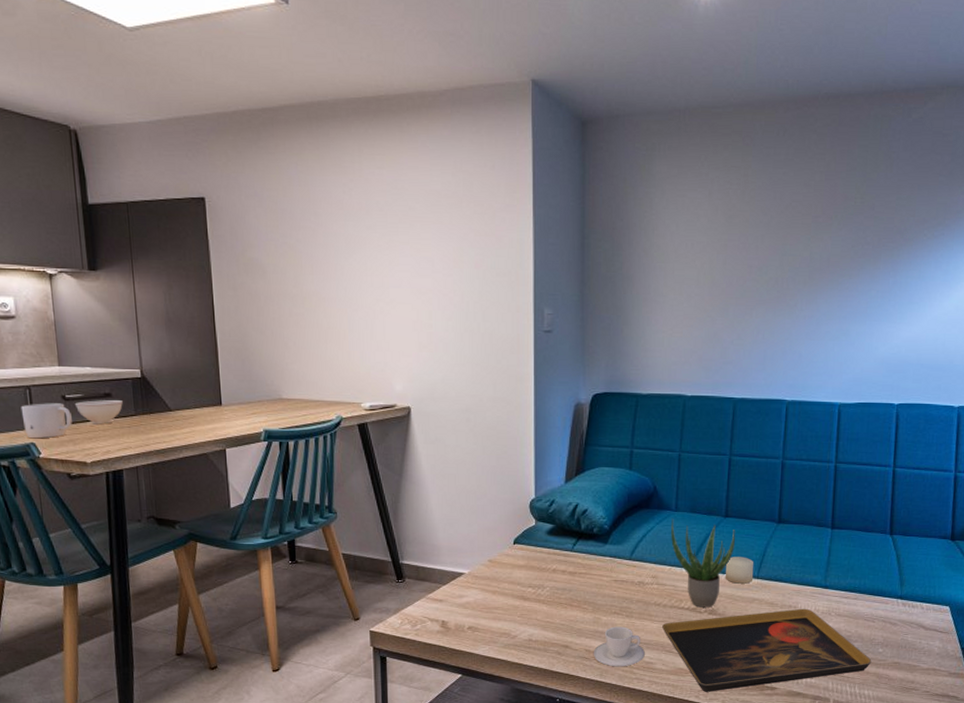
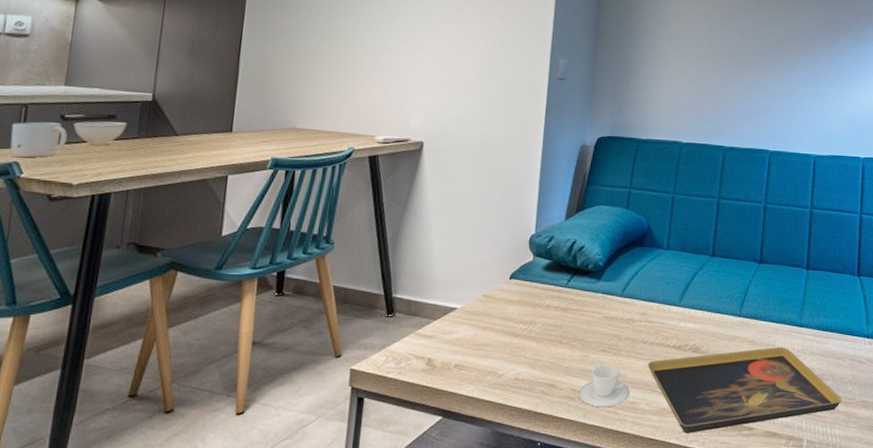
potted plant: present [670,518,735,608] -> none [661,256,721,345]
candle: present [725,557,754,584] -> none [709,295,737,322]

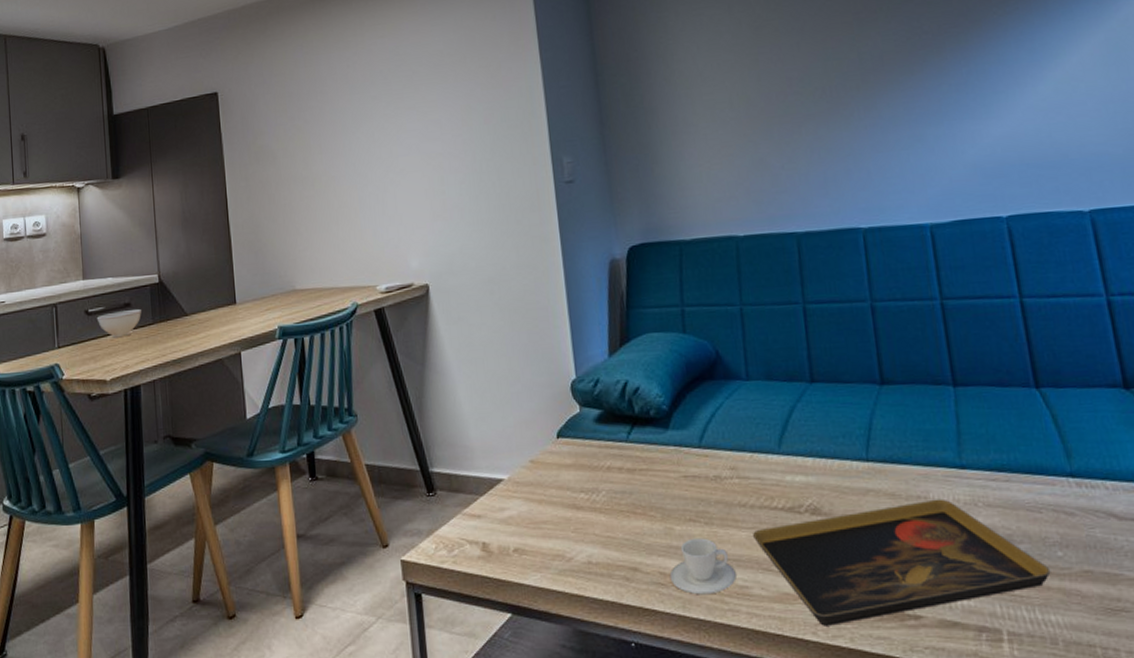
mug: present [10,121,68,158] -> none [47,318,94,360]

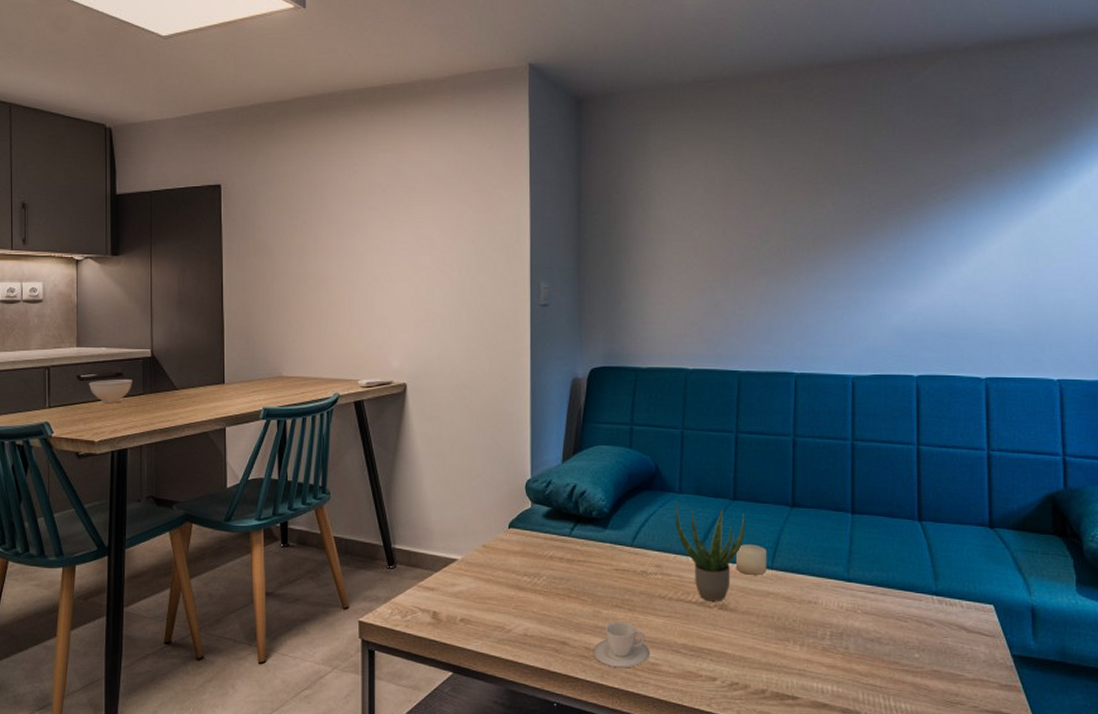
potted plant: none [744,389,830,506] -> present [674,501,745,602]
decorative tray: present [753,499,1051,626] -> none [668,604,907,700]
candle: none [822,433,862,470] -> present [735,544,767,575]

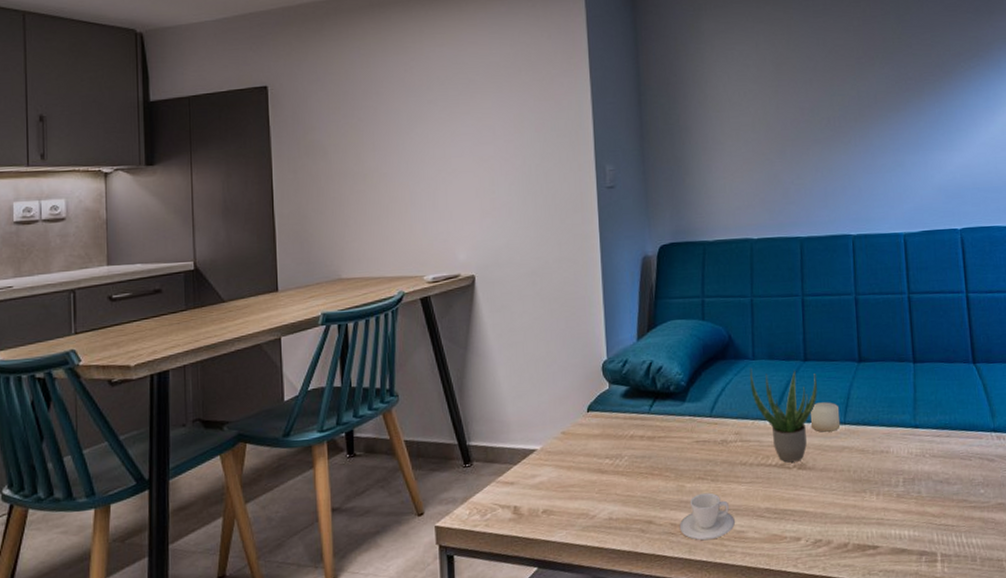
bowl: present [88,379,134,404] -> none [121,296,175,324]

